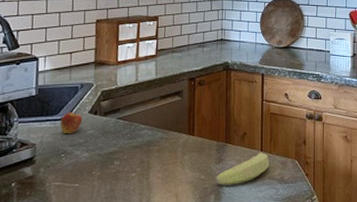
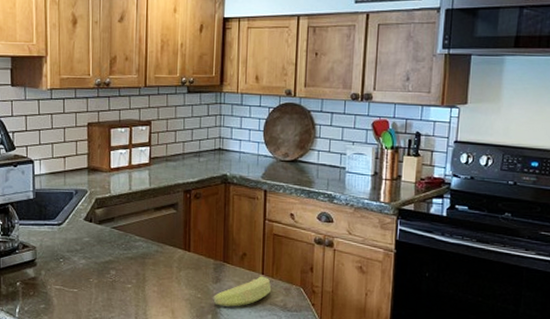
fruit: present [60,109,83,133] -> none [58,216,79,239]

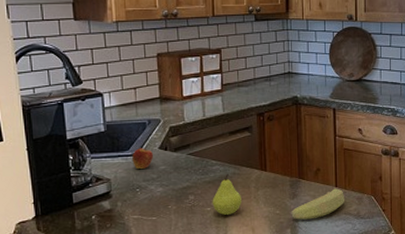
fruit: none [58,216,79,239] -> present [132,145,154,169]
fruit: none [133,250,163,294] -> present [212,173,242,215]

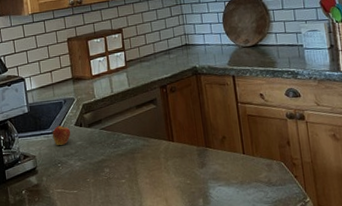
fruit: present [212,173,242,215] -> none [126,145,153,186]
banana: present [290,188,344,220] -> none [200,155,254,189]

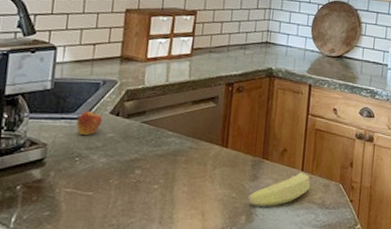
banana: none [200,155,254,189] -> present [247,172,310,206]

